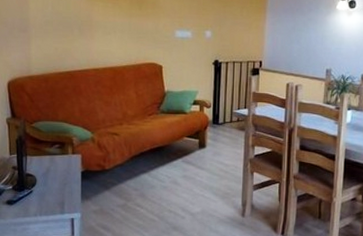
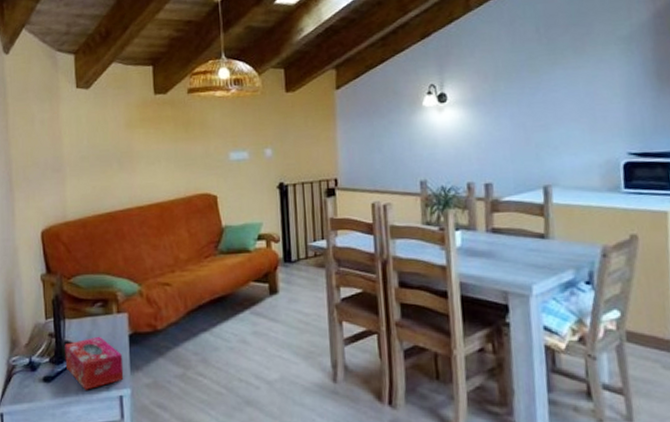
tissue box: none [26,171,76,213] -> present [65,336,124,390]

